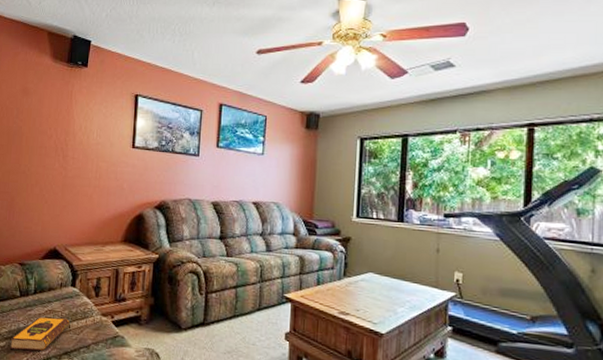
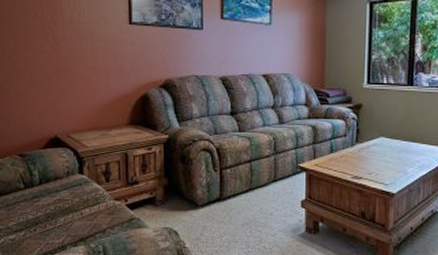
hardback book: present [10,317,70,351] -> none [20,205,81,241]

